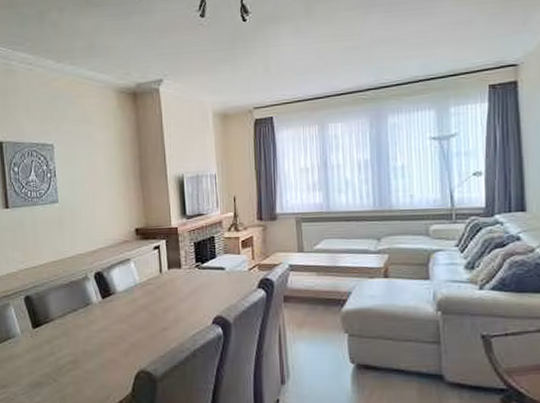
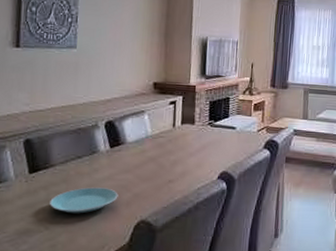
plate: none [54,339,116,366] -> present [50,187,118,214]

